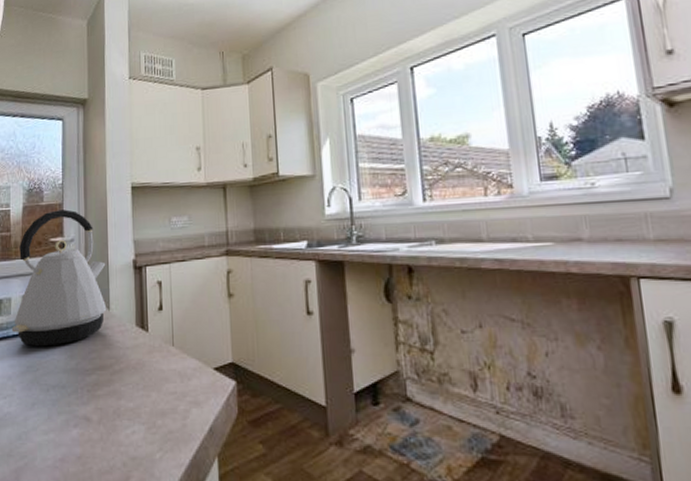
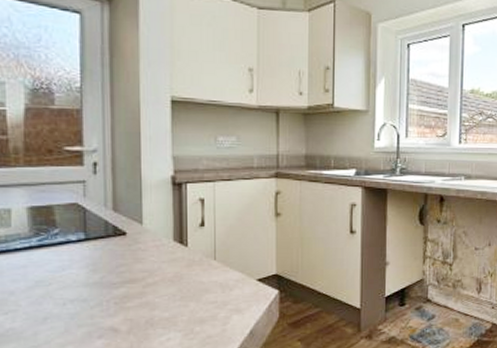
kettle: present [11,209,107,347] -> none [12,116,139,261]

